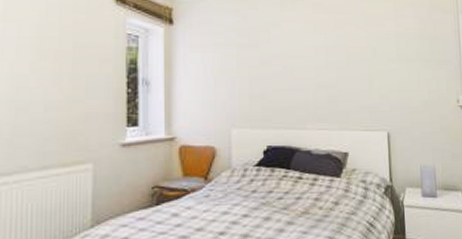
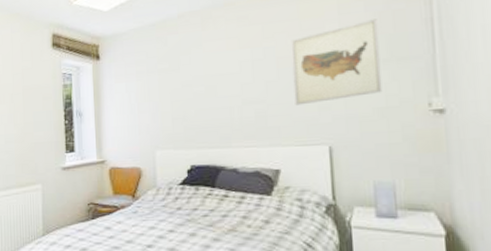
wall art: none [358,24,426,93] -> present [291,19,383,106]

